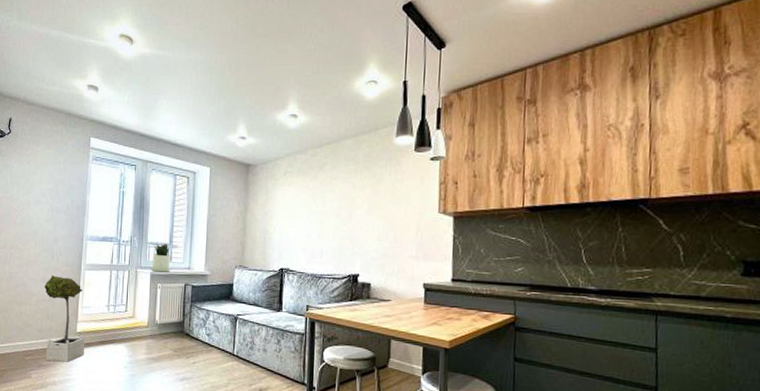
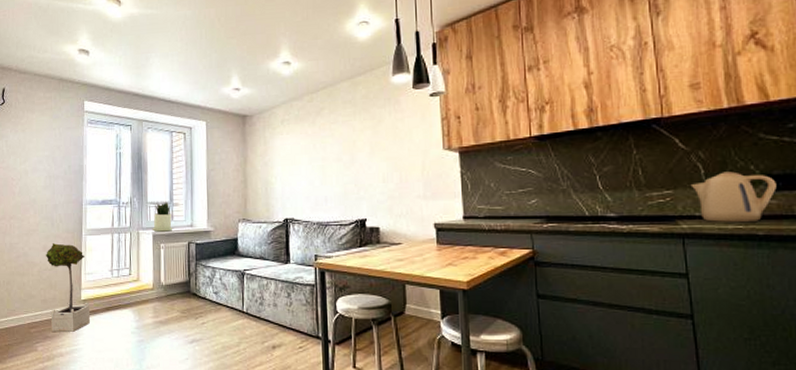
kettle: none [669,255,749,305] -> present [690,171,777,223]

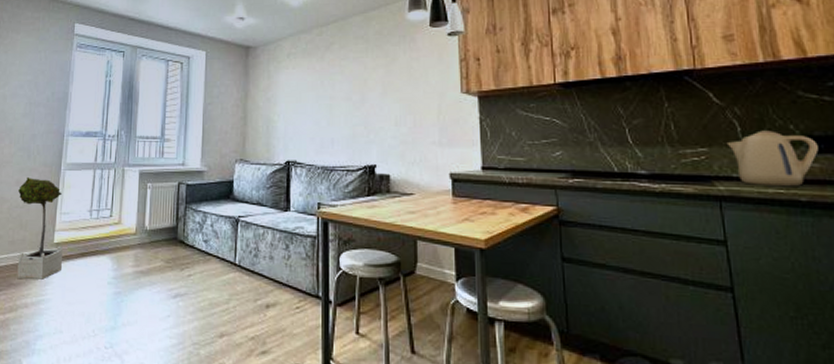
planter: present [152,202,173,232] -> none [139,137,163,170]

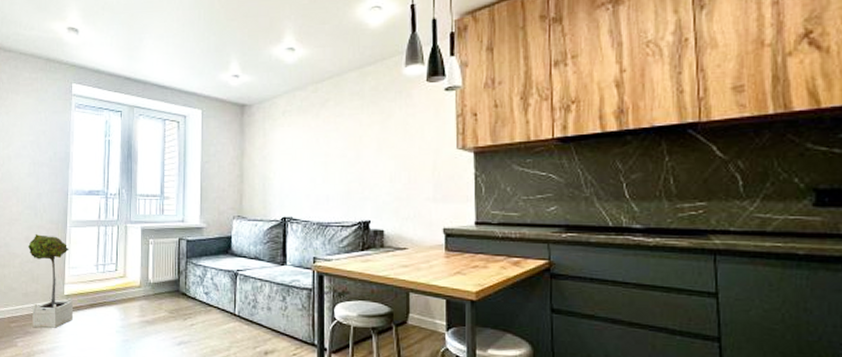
kettle: present [726,130,819,187] -> none [726,184,822,241]

